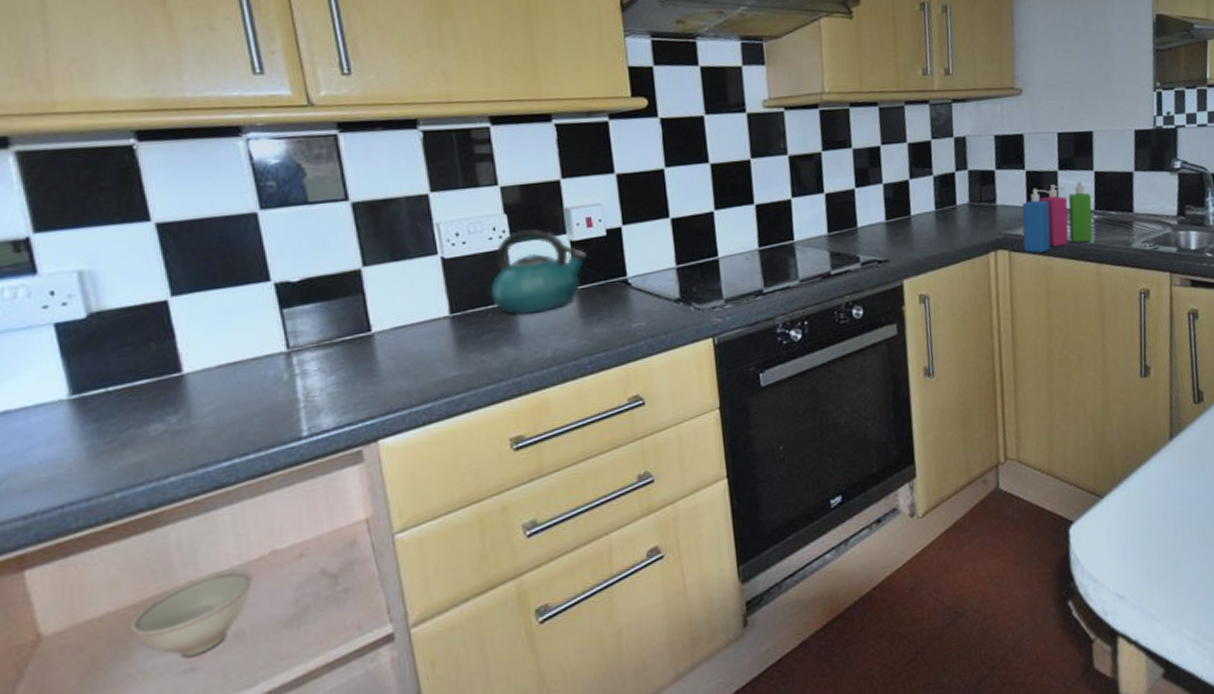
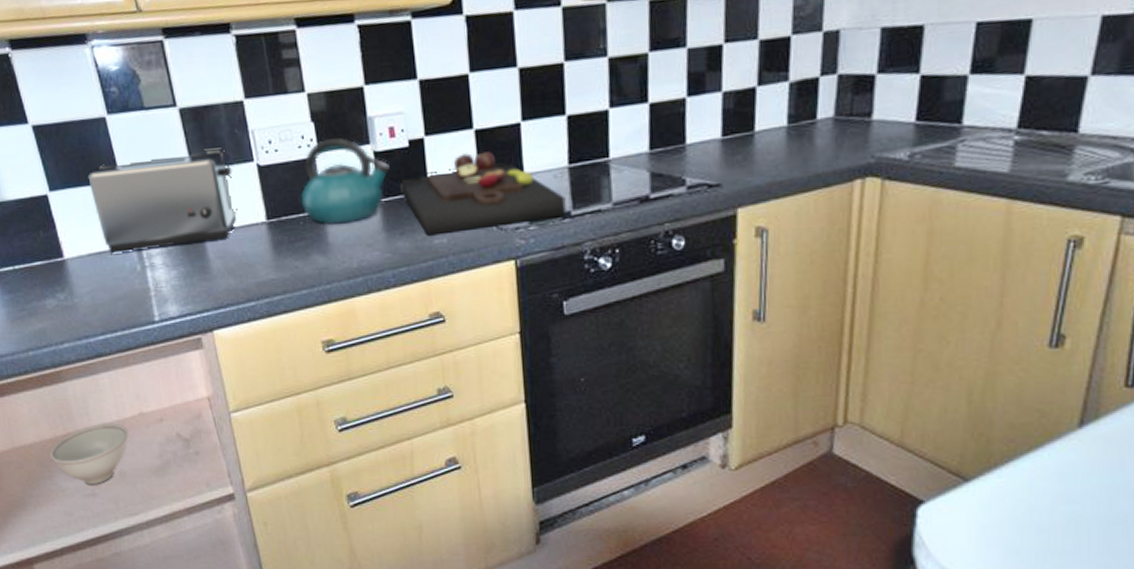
toaster: none [226,241,414,362] -> present [87,147,237,253]
cutting board: none [597,238,759,320] -> present [400,151,566,236]
soap dispenser: present [1022,182,1093,254] -> none [903,90,1015,184]

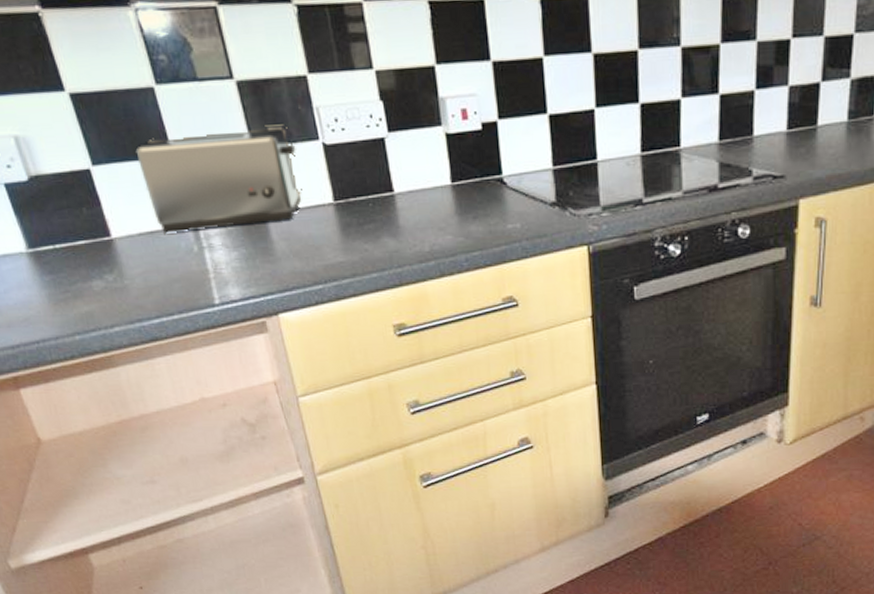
bowl: present [49,423,129,485] -> none [102,408,189,473]
kettle: present [300,137,390,224] -> none [369,117,463,207]
cutting board: present [400,151,566,236] -> none [473,137,638,220]

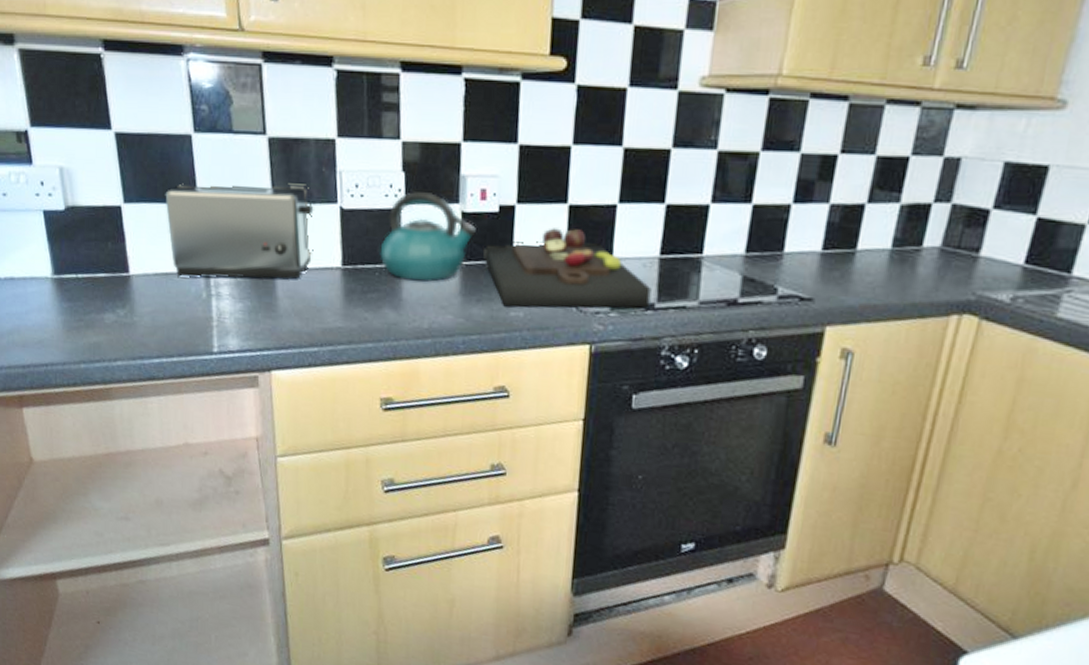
kettle: none [369,117,463,207] -> present [380,190,476,281]
cutting board: none [473,137,638,220] -> present [483,228,651,309]

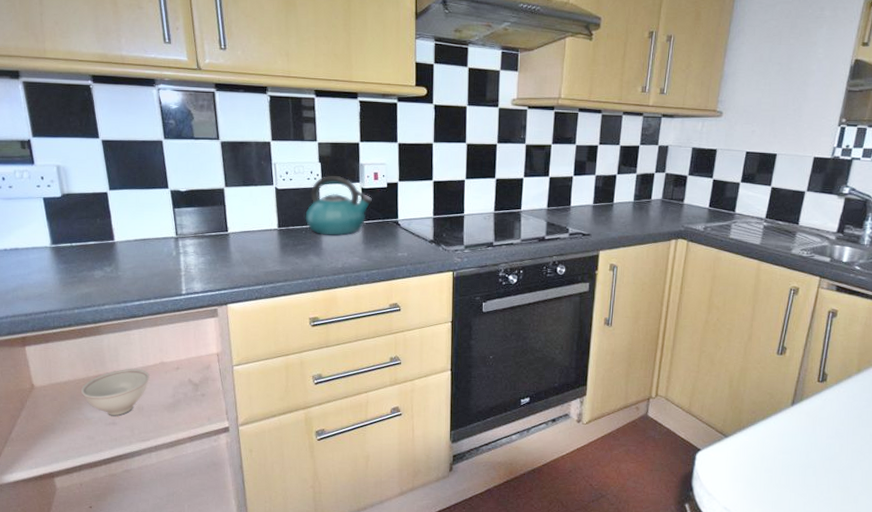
bowl: none [87,448,171,510] -> present [80,368,149,416]
toaster: present [165,183,314,279] -> none [142,172,256,242]
cutting board: present [483,228,651,309] -> none [378,196,490,250]

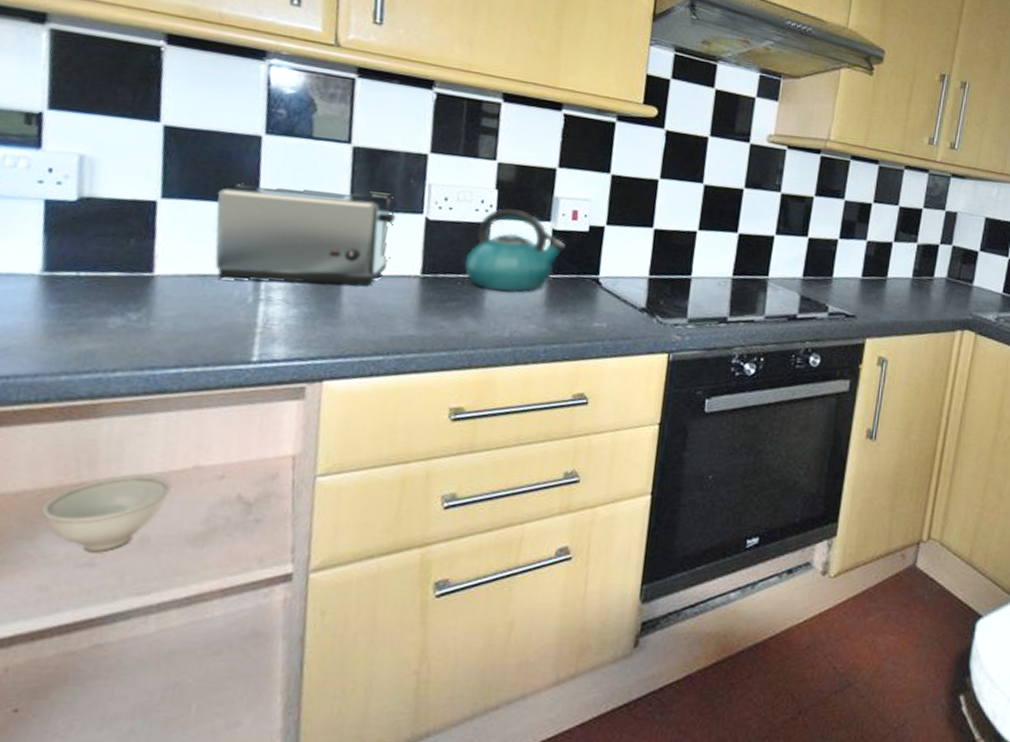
toaster: none [142,172,256,242] -> present [214,183,396,286]

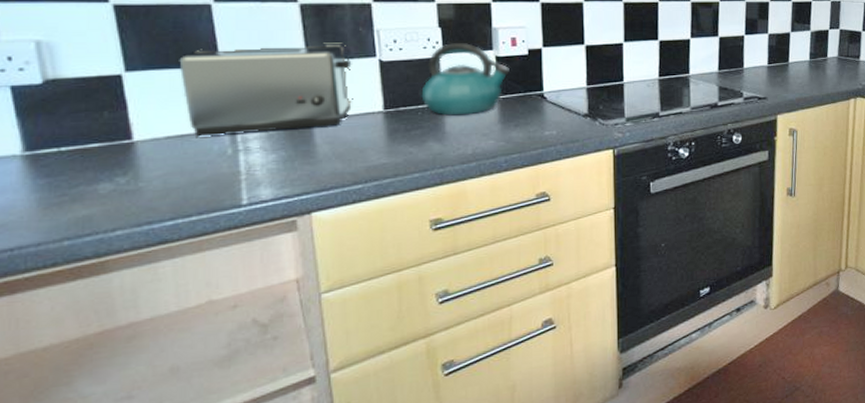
bowl: present [41,474,172,553] -> none [71,314,190,387]

